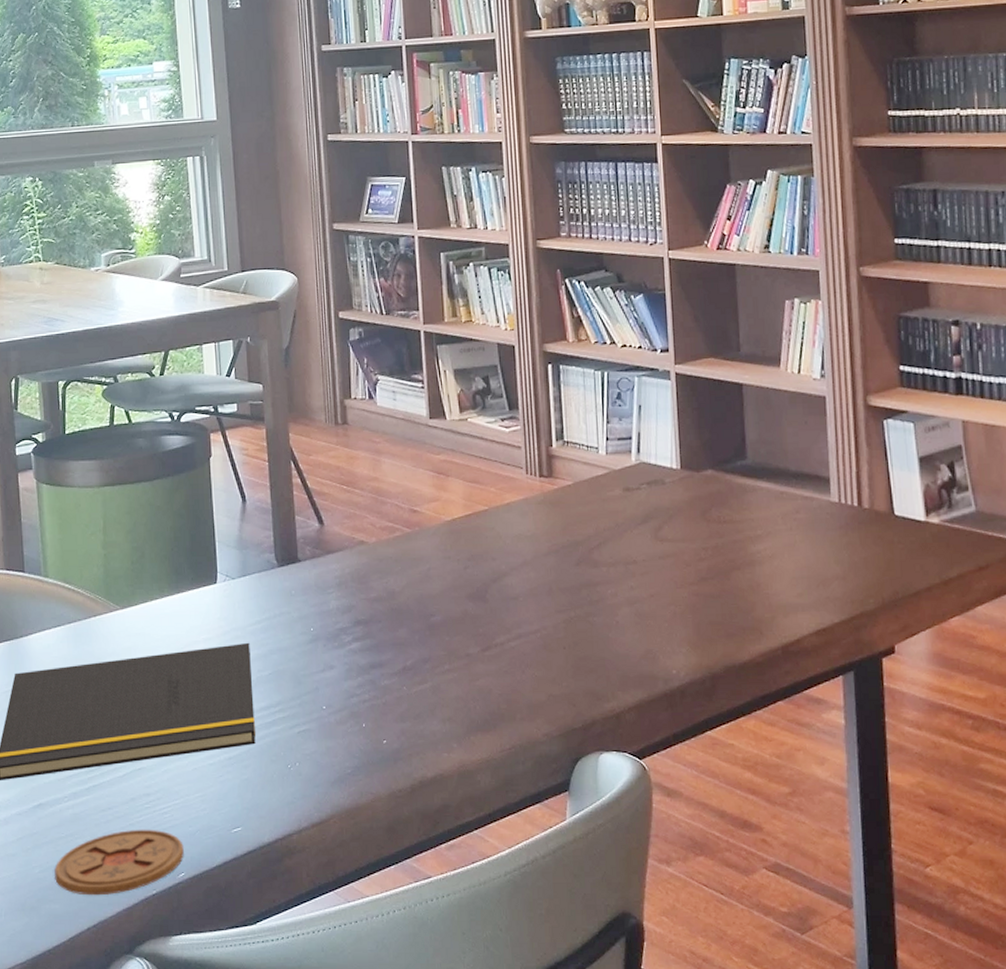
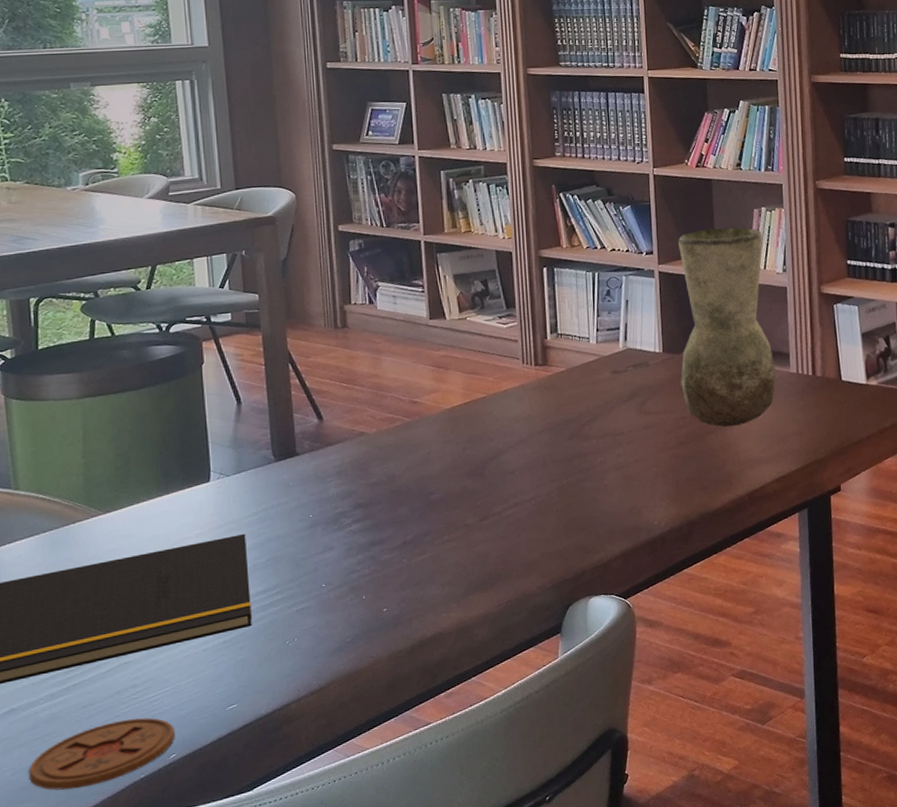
vase: none [696,322,814,563] -> present [677,227,776,427]

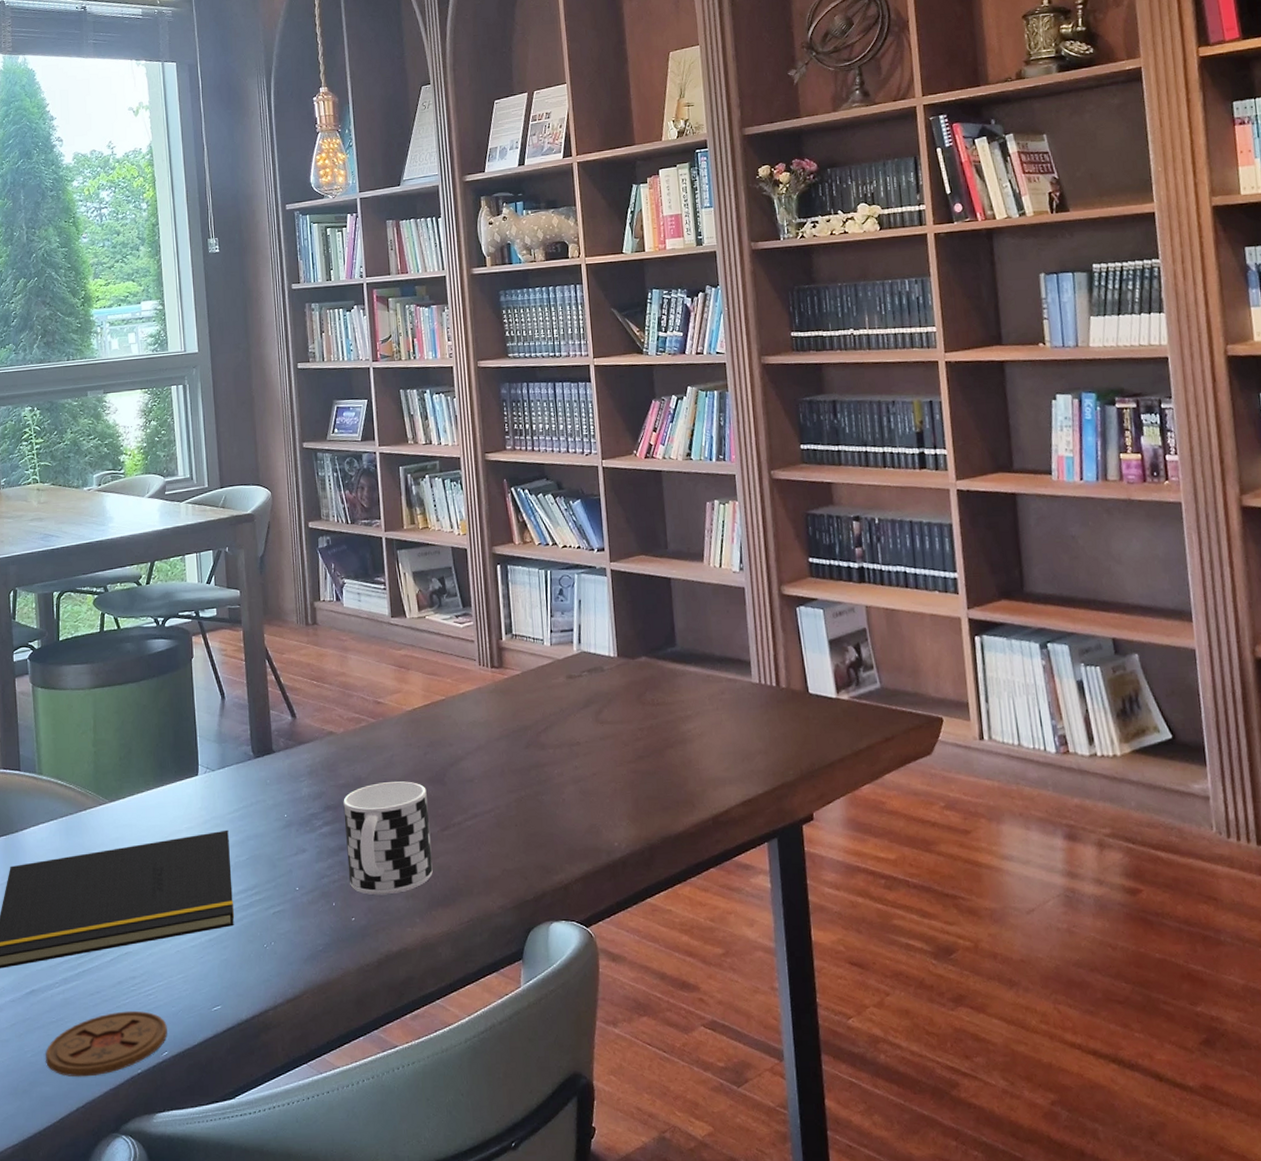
cup: none [375,476,470,586] -> present [343,781,433,895]
vase: present [677,227,776,427] -> none [629,522,737,741]

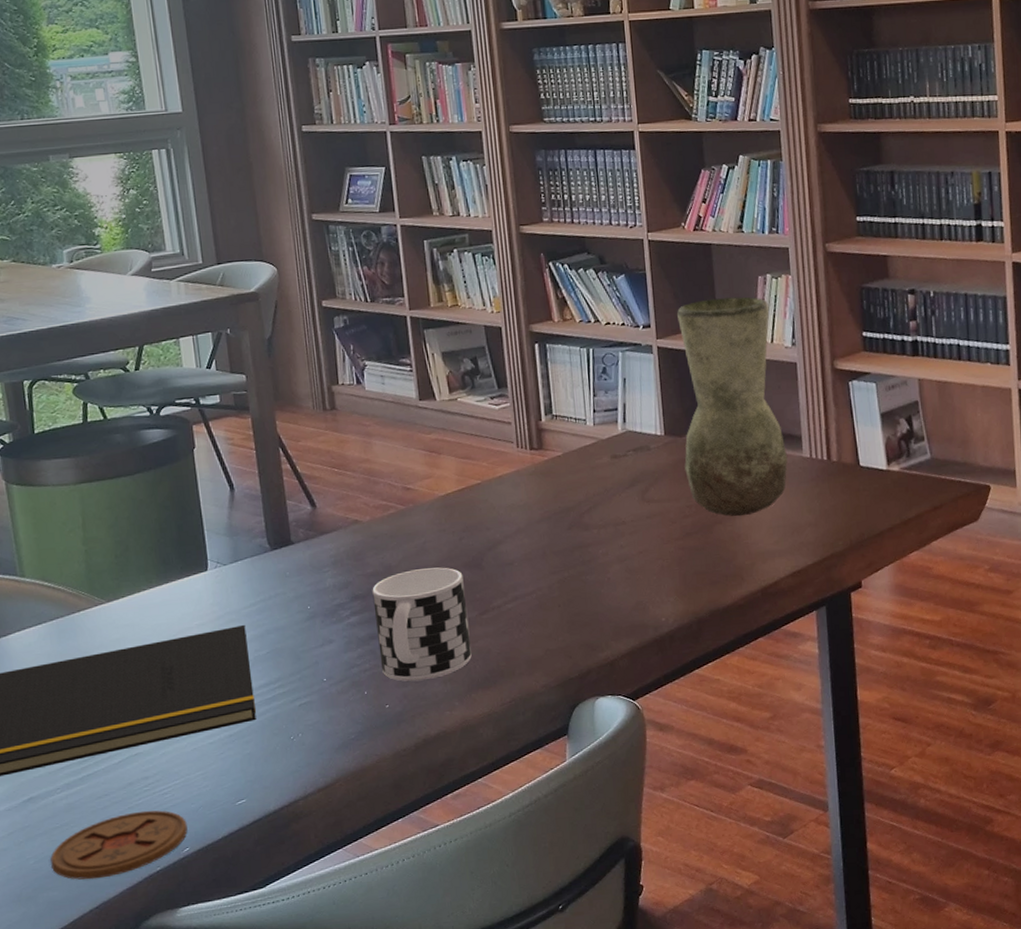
vase: none [629,522,737,741] -> present [676,297,788,517]

